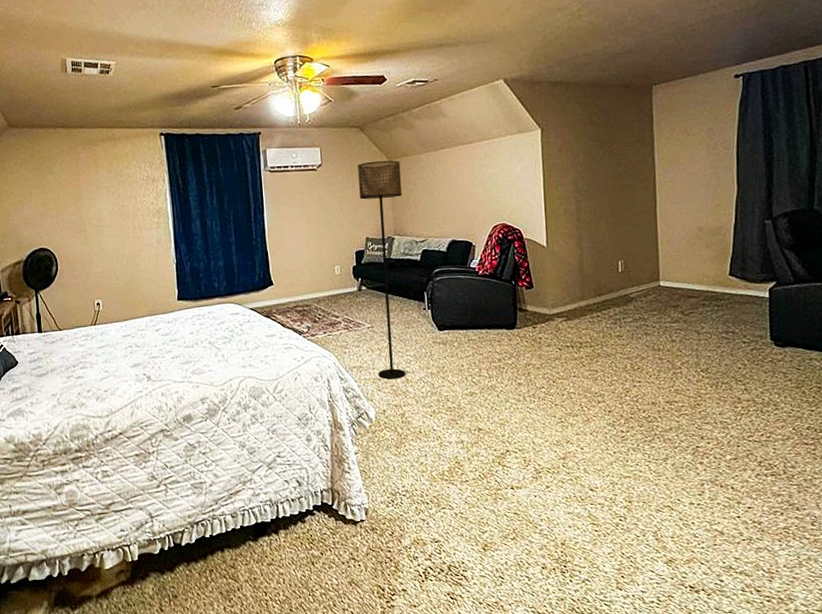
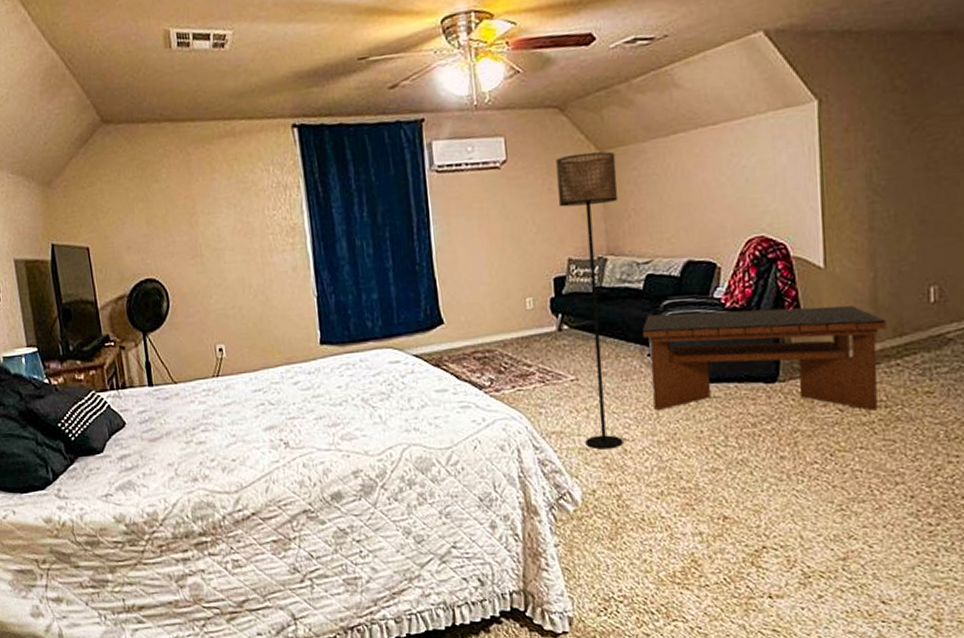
coffee table: none [420,274,590,351] -> present [643,305,887,411]

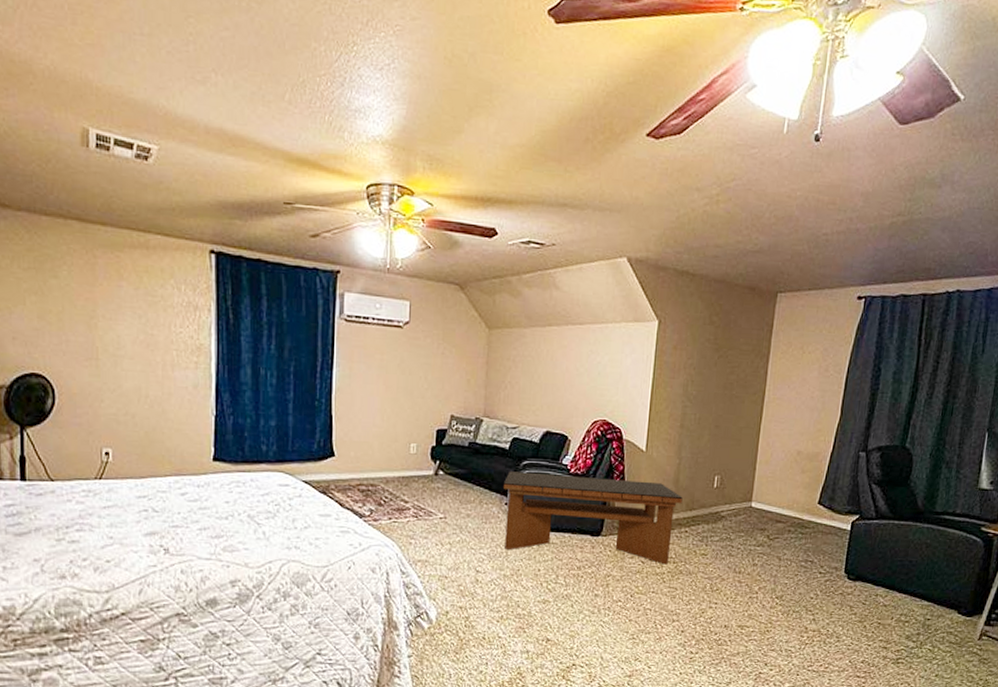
floor lamp: present [556,151,623,450] -> none [445,327,501,578]

